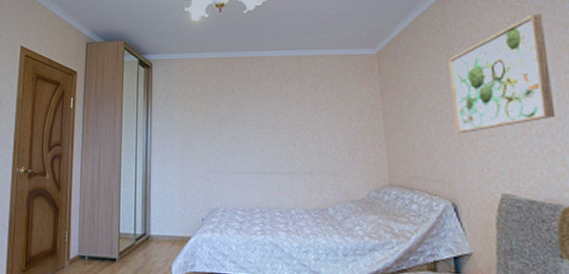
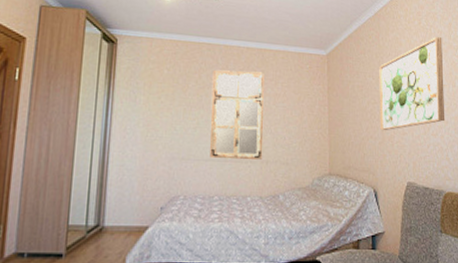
mirror: none [246,80,306,172] -> present [210,69,264,161]

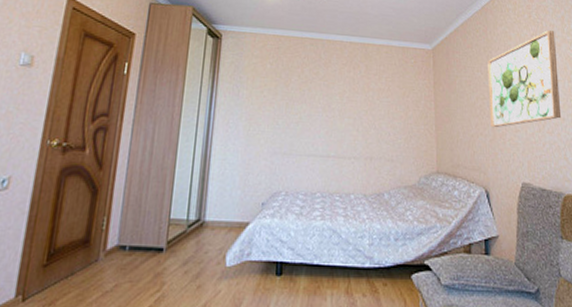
mirror: present [210,69,264,161] -> none [312,64,368,157]

